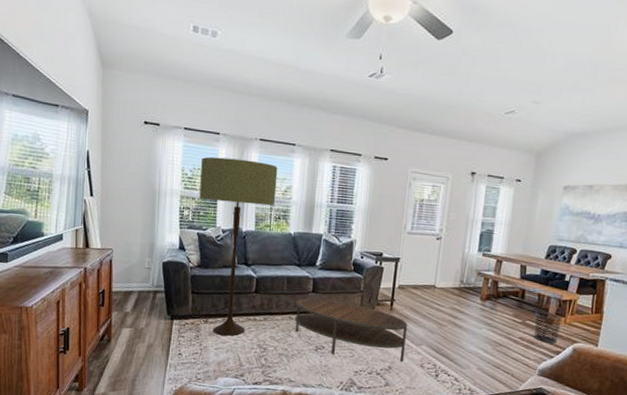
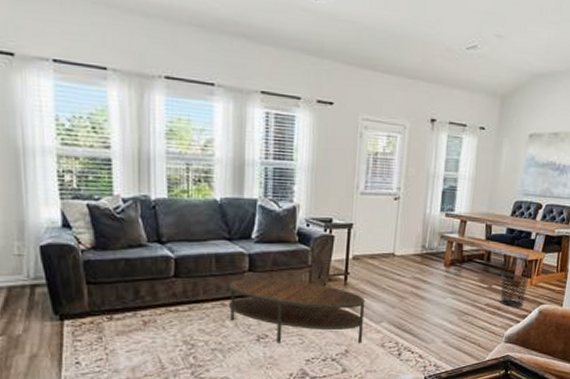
floor lamp: present [199,157,278,336] -> none [84,100,193,334]

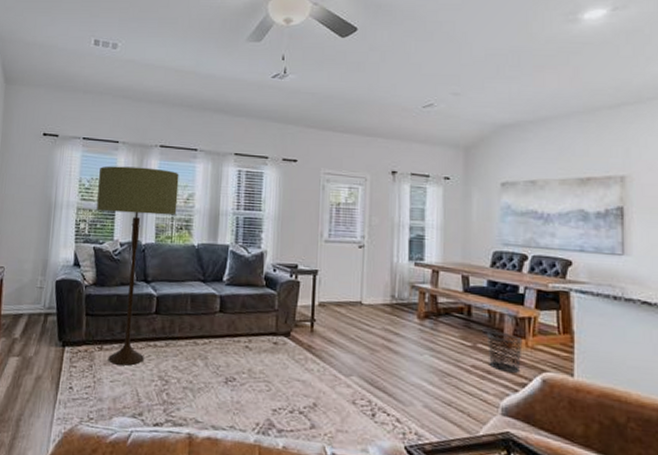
floor lamp: none [84,100,193,334] -> present [97,166,179,366]
coffee table: present [228,278,366,343] -> none [201,319,333,397]

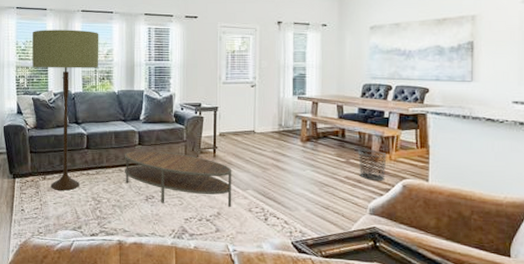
coffee table: none [201,319,333,397] -> present [124,150,232,207]

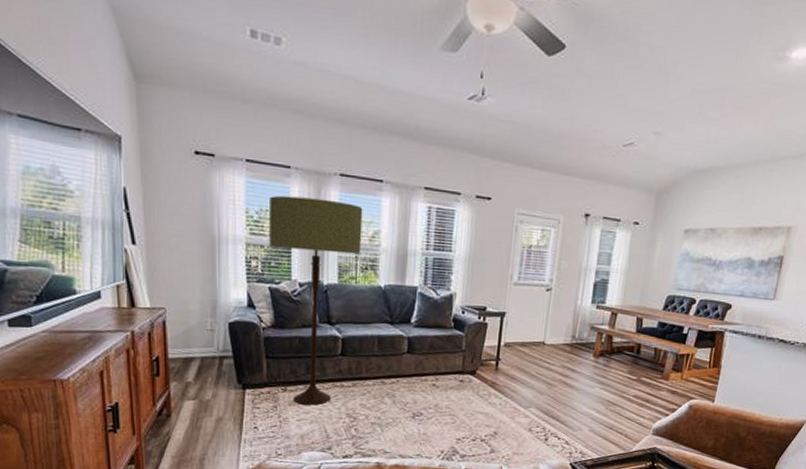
coffee table: present [124,150,232,207] -> none [388,359,515,426]
waste bin: present [357,149,387,181] -> none [648,367,679,401]

